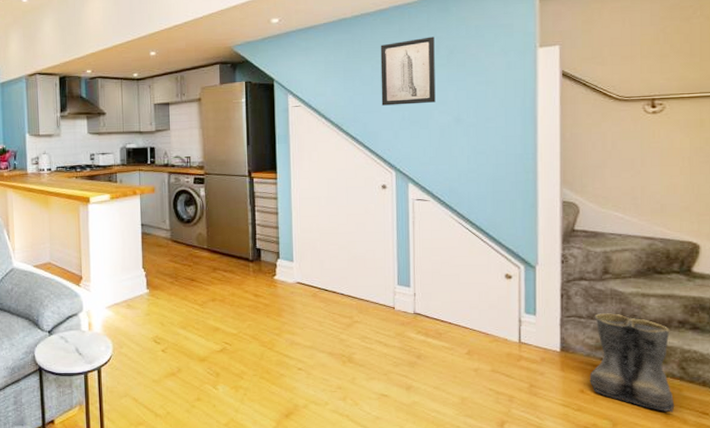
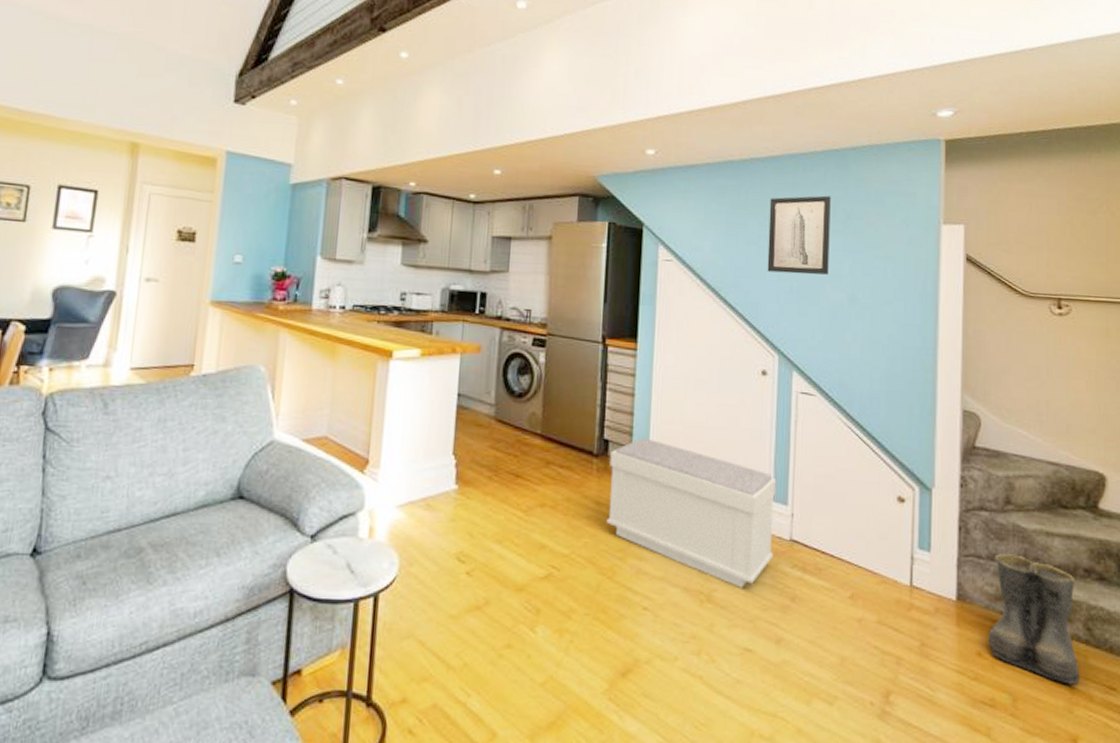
bench: none [263,245,401,351] -> present [606,438,777,588]

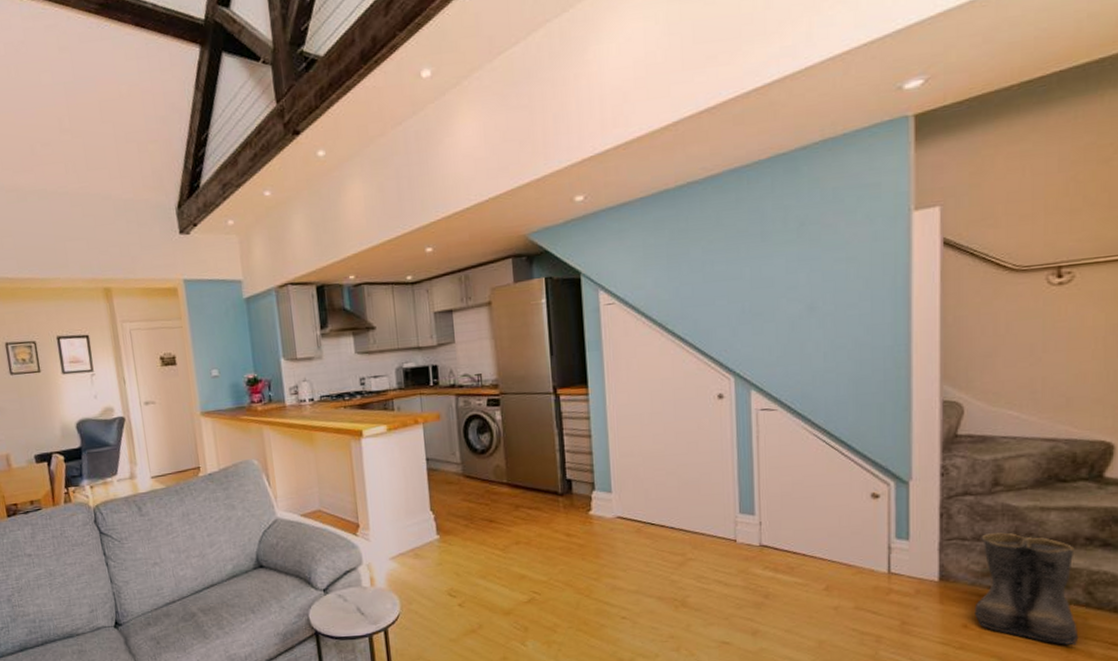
bench: present [606,438,777,588] -> none [574,473,744,592]
wall art: present [767,195,831,275] -> none [712,205,783,297]

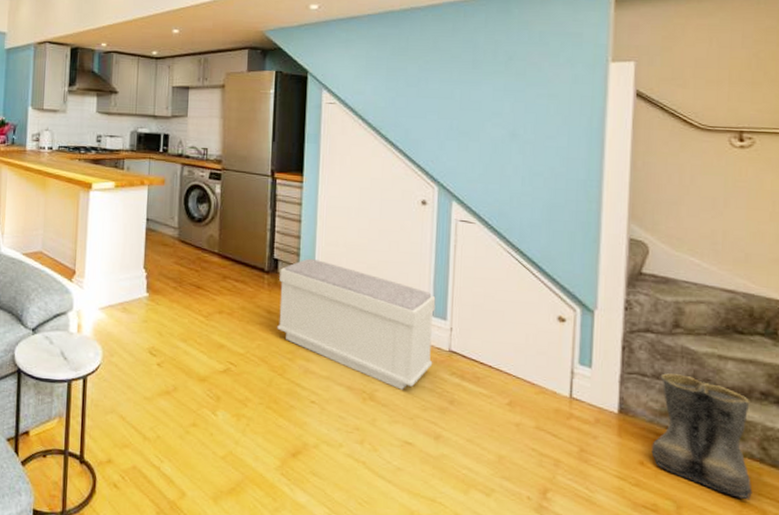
bench: none [574,473,744,592] -> present [277,258,436,390]

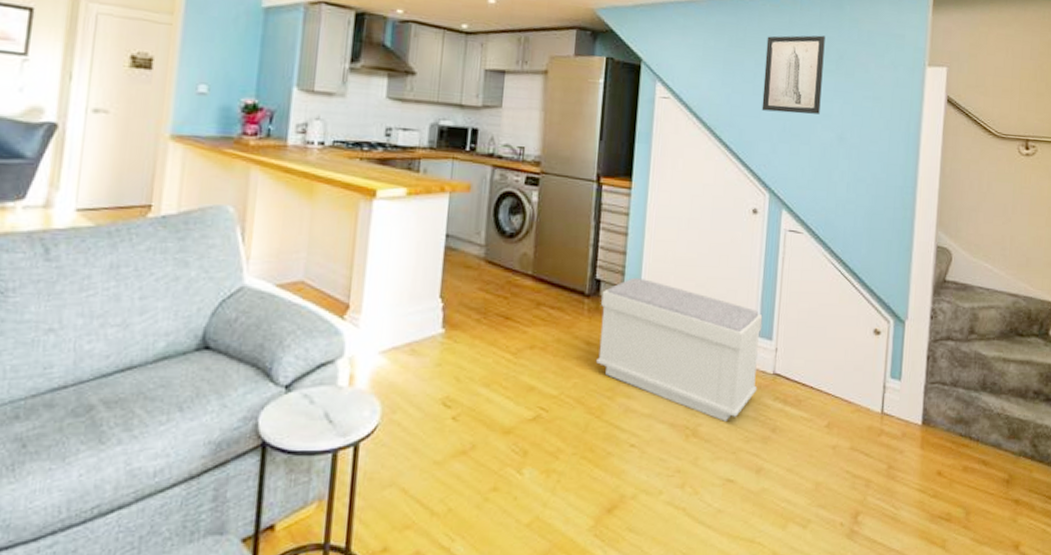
wall art: none [427,39,492,113] -> present [761,35,825,114]
boots: present [651,373,753,501] -> none [947,380,1025,498]

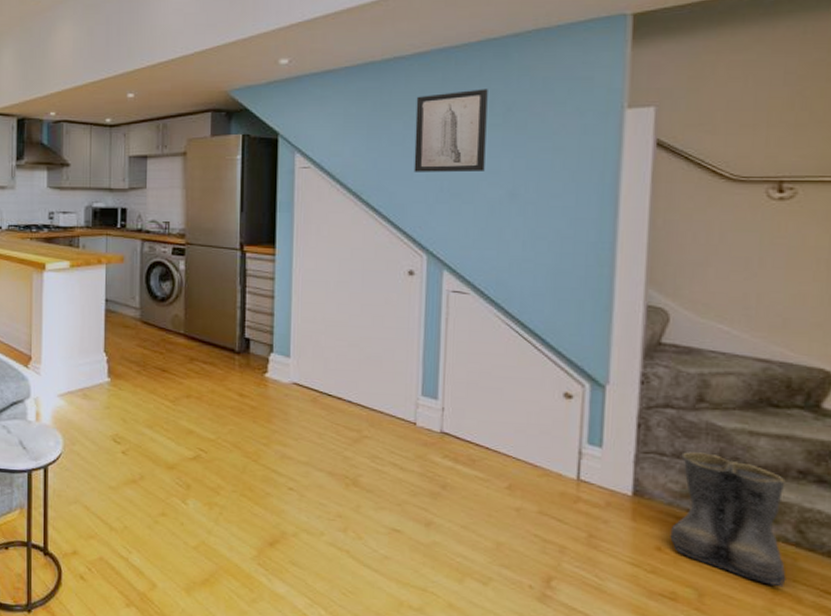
bench: present [596,277,763,421] -> none [250,336,426,475]
boots: none [947,380,1025,498] -> present [670,452,786,588]

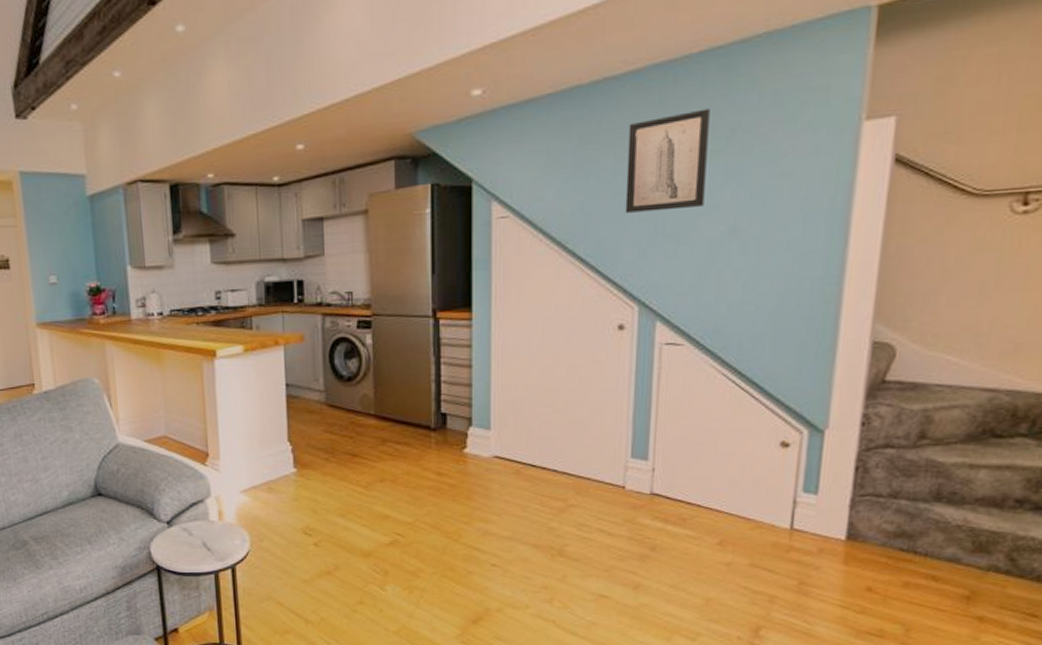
boots: present [670,452,786,588] -> none [881,490,1001,615]

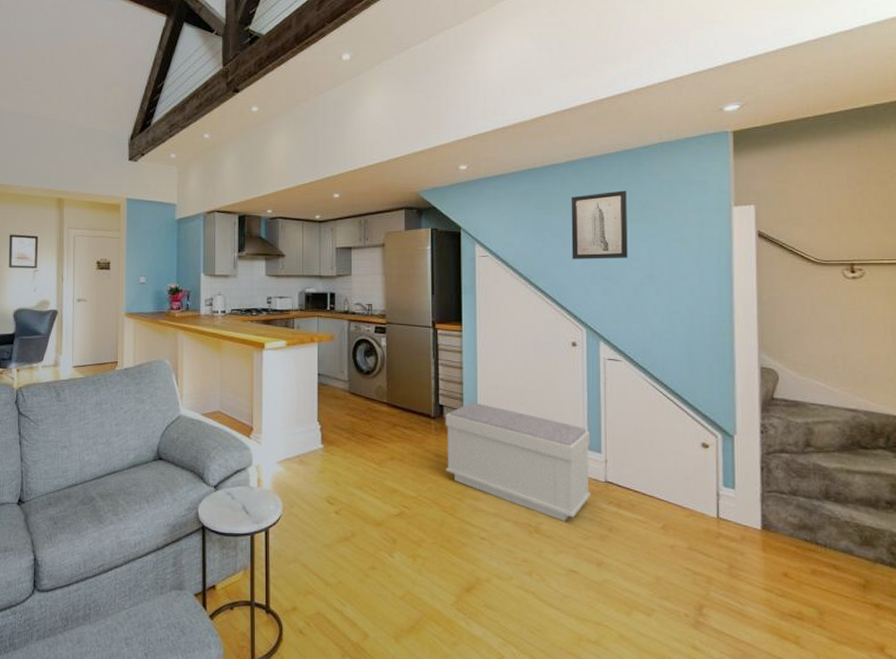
bench: none [449,408,635,542] -> present [445,402,591,521]

